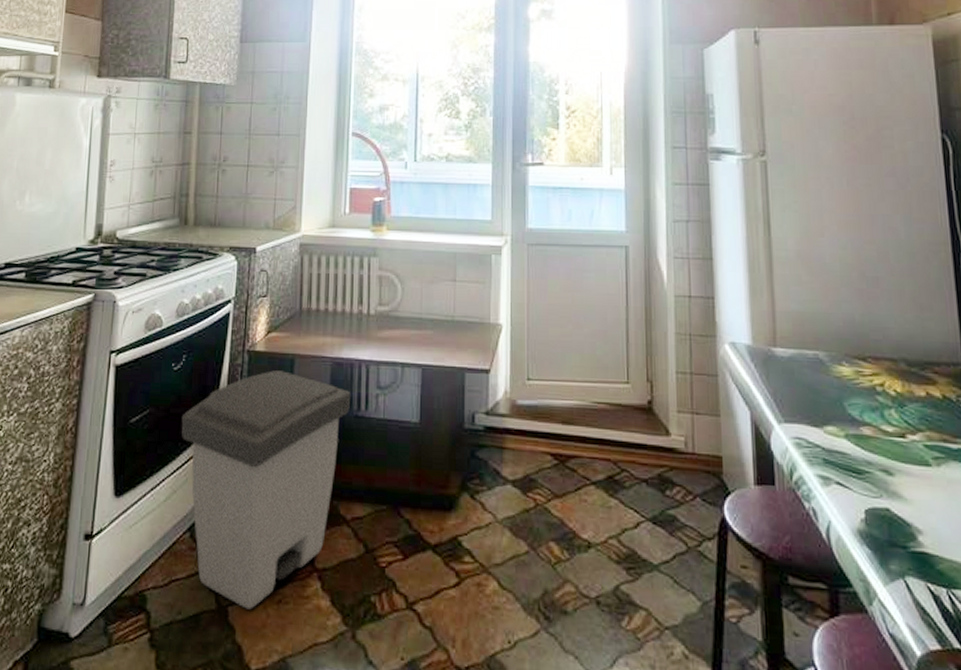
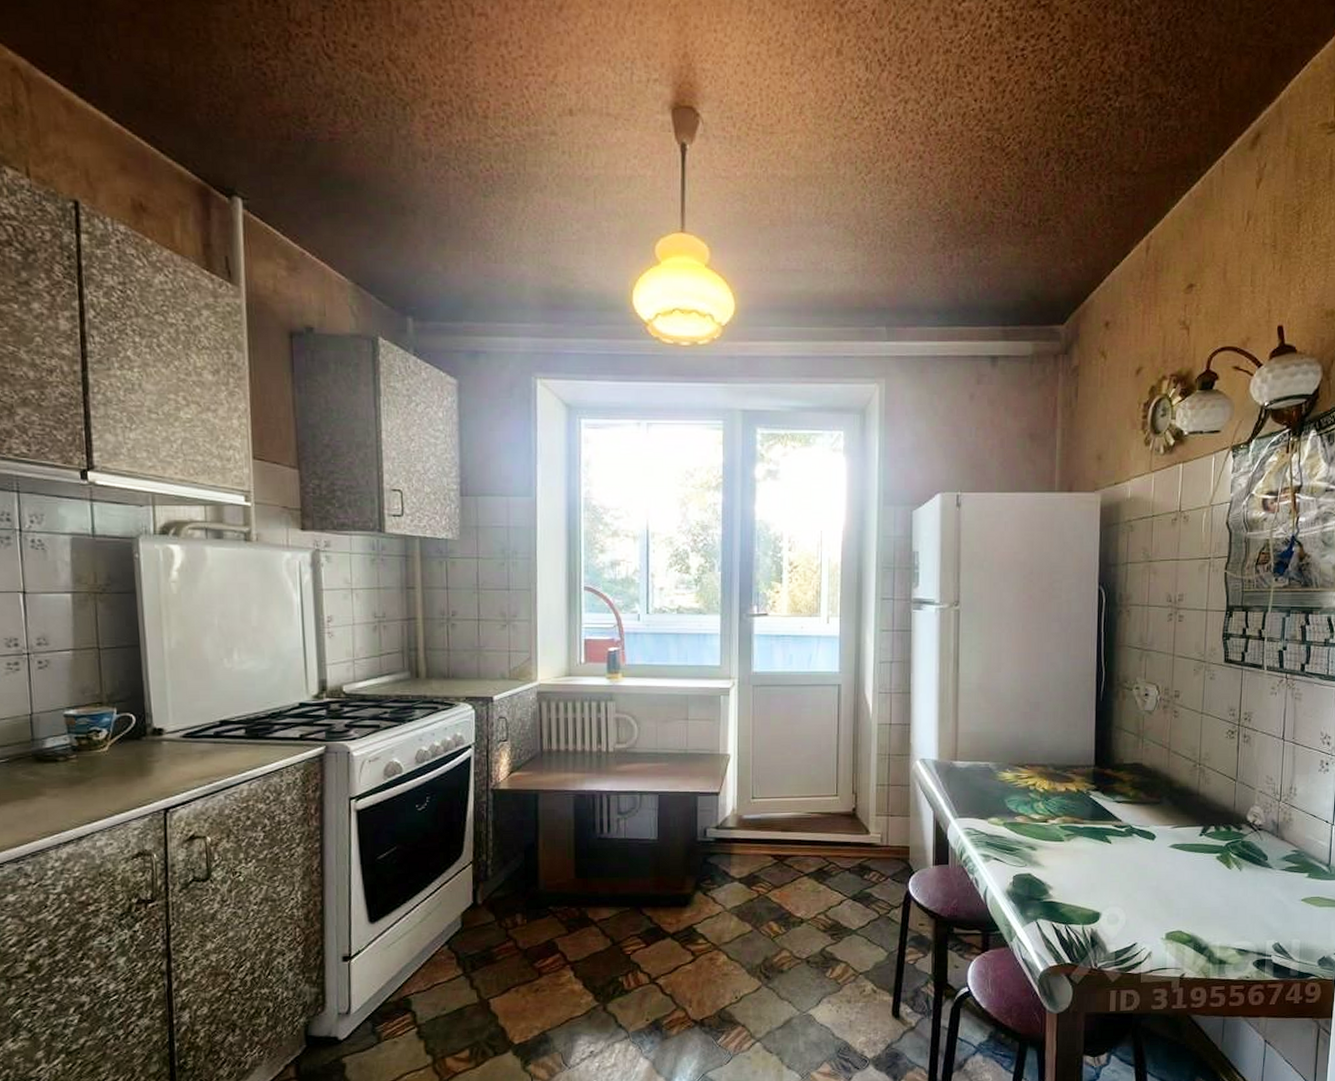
trash can: present [181,370,351,610] -> none [430,805,594,999]

